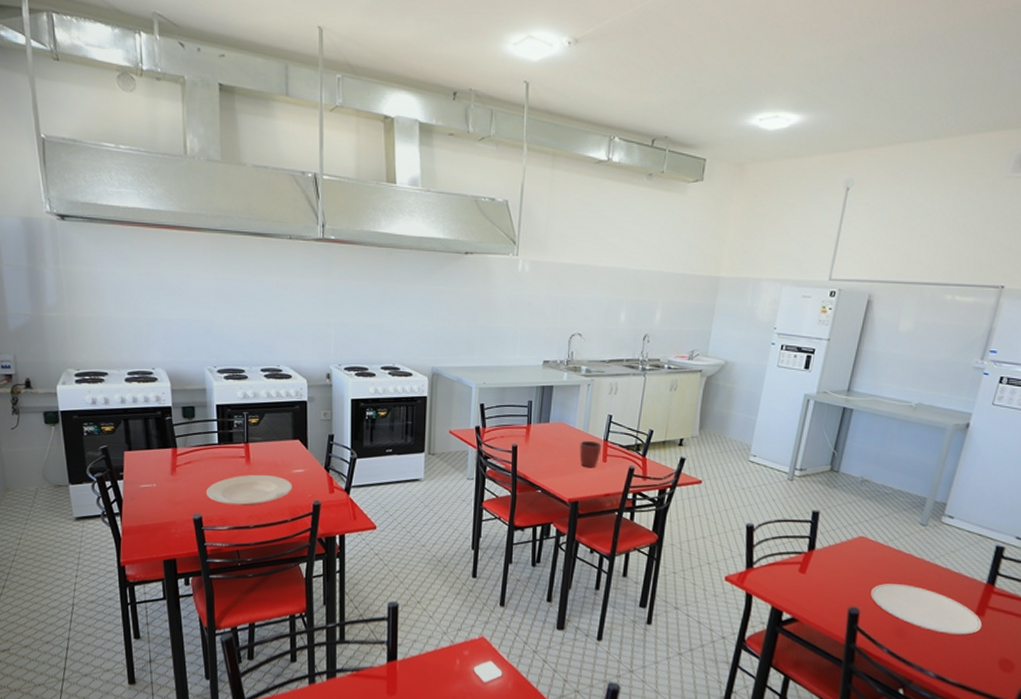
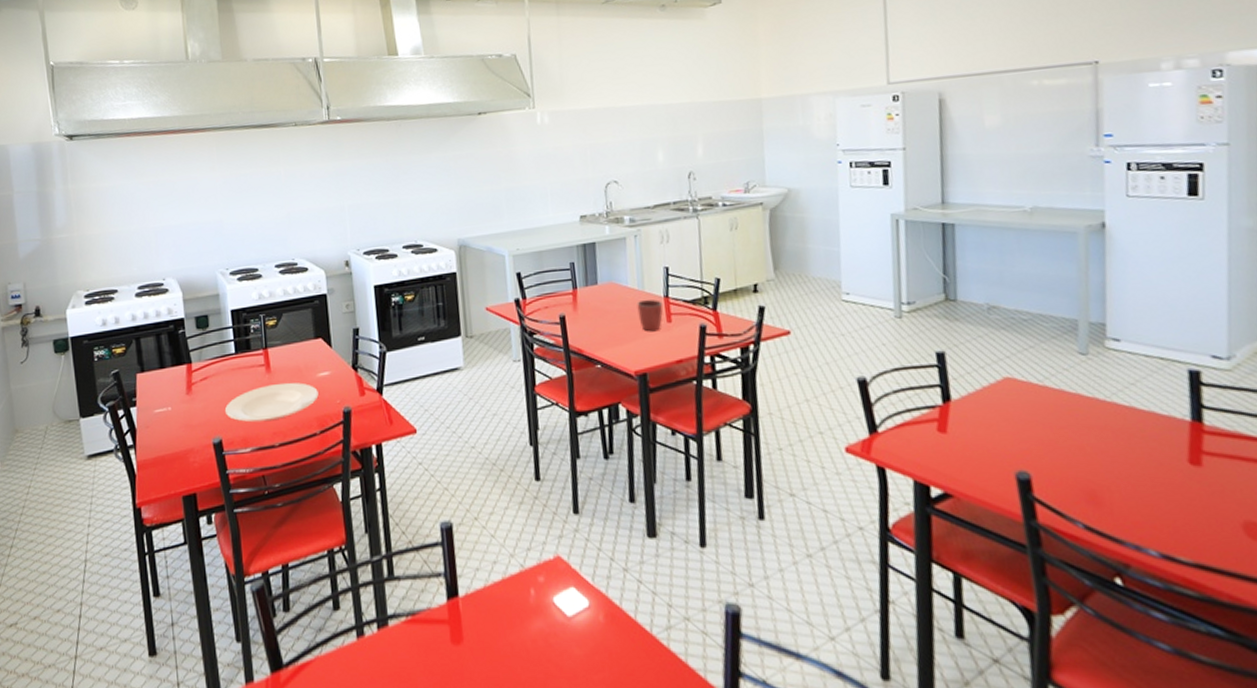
plate: present [871,584,983,635] -> none [1039,433,1204,495]

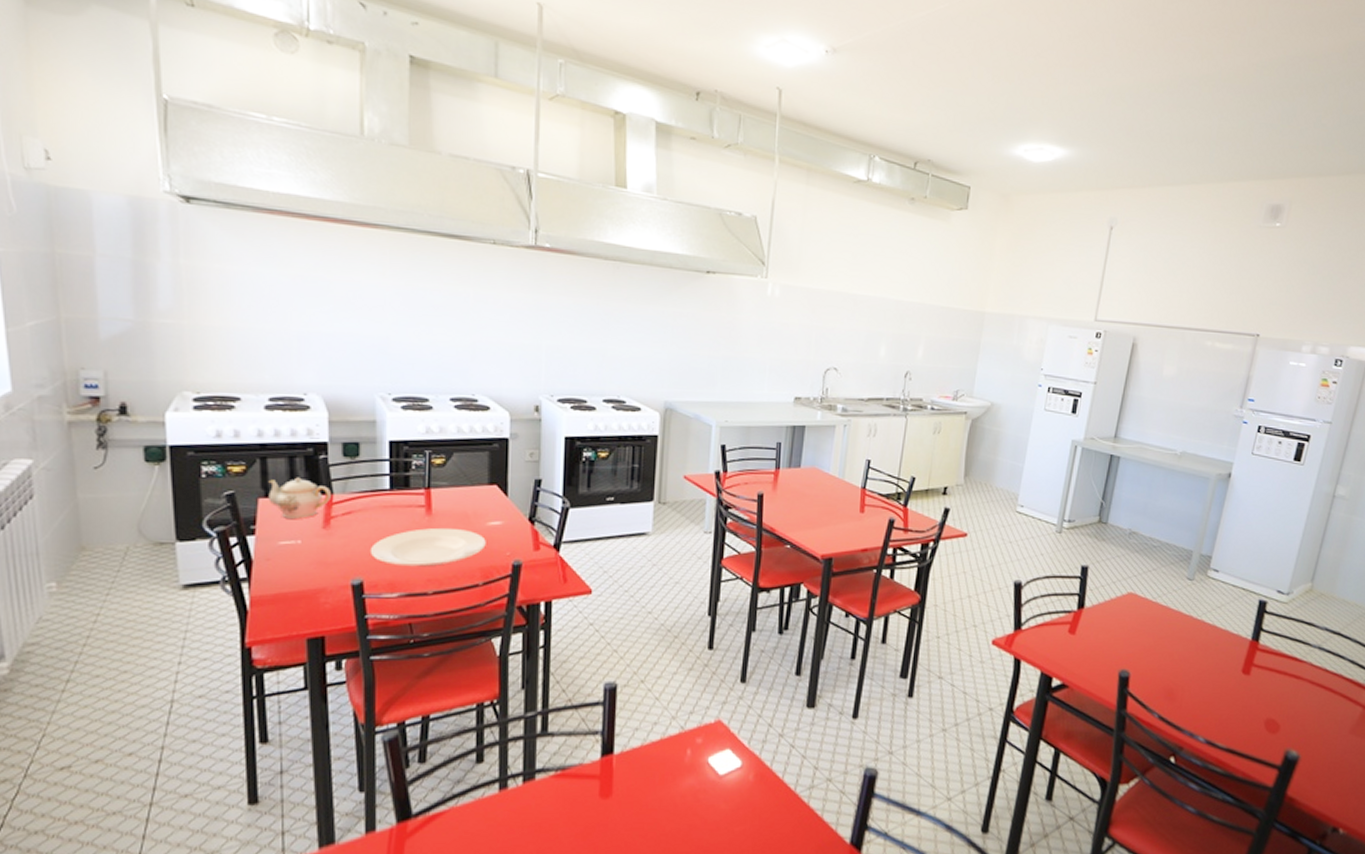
teapot: none [143,351,191,389] -> present [268,477,331,519]
cup: present [637,299,664,332] -> none [834,488,859,520]

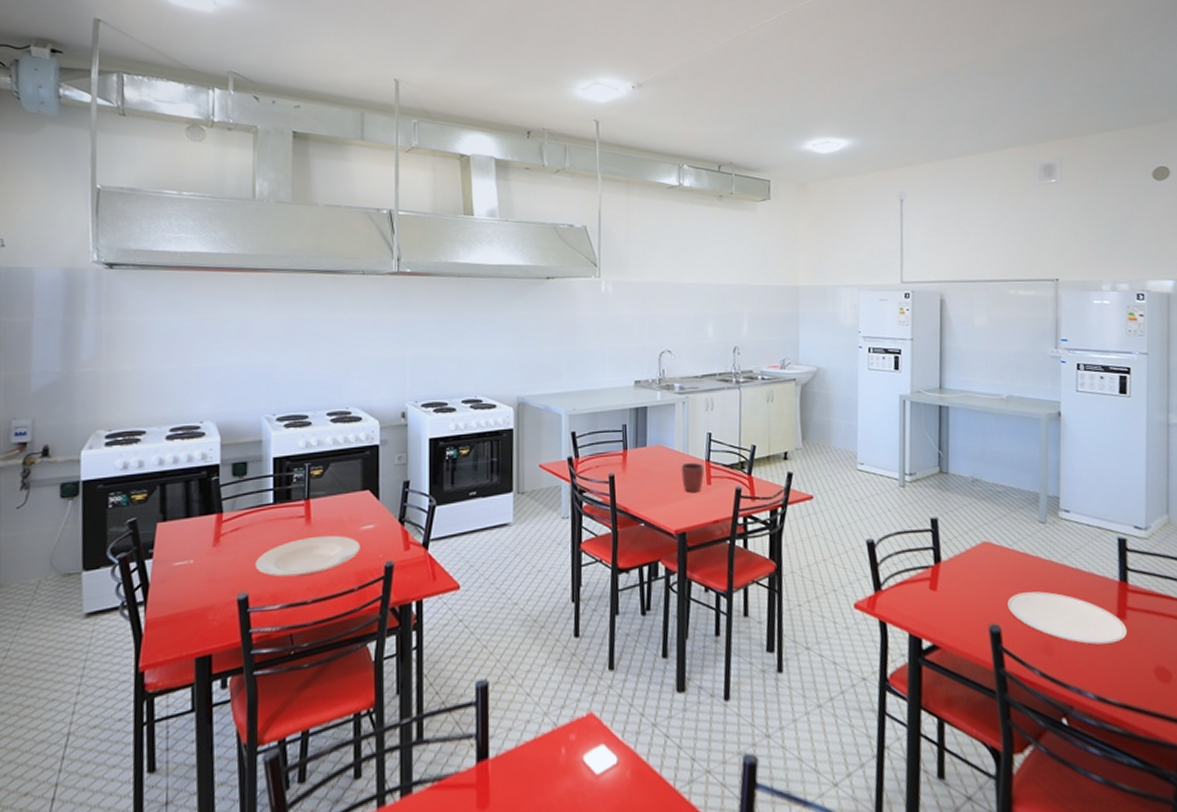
teapot: present [268,477,331,519] -> none [166,499,221,540]
cup: none [834,488,859,520] -> present [681,462,705,493]
plate: none [1141,643,1249,695] -> present [1007,591,1128,645]

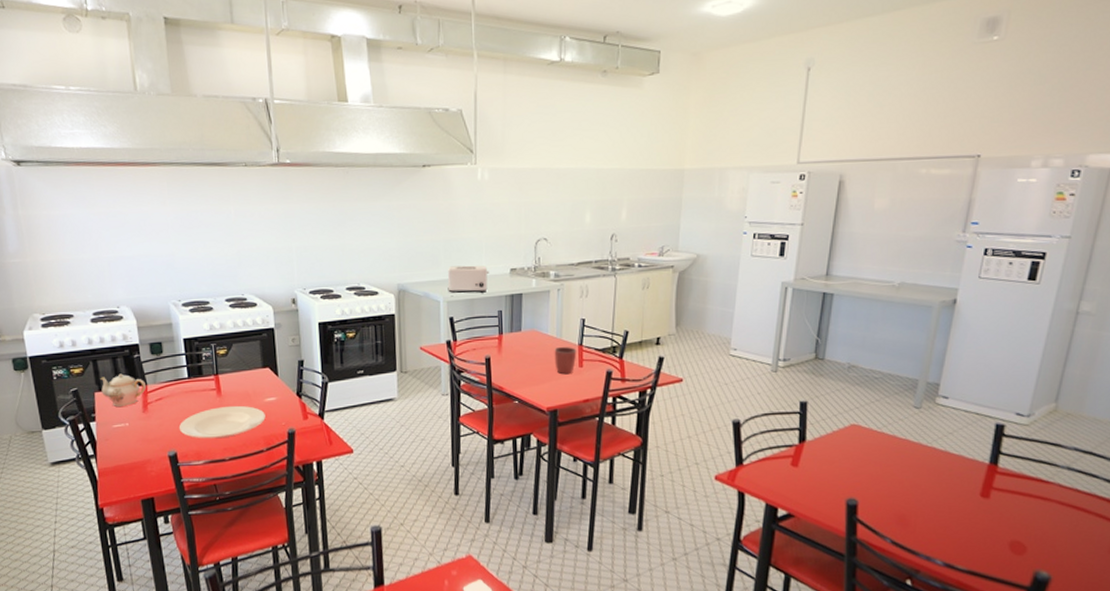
teapot: none [166,499,221,540] -> present [100,373,146,407]
toaster: none [569,377,613,407] -> present [447,265,490,293]
plate: present [1007,591,1128,645] -> none [868,471,989,519]

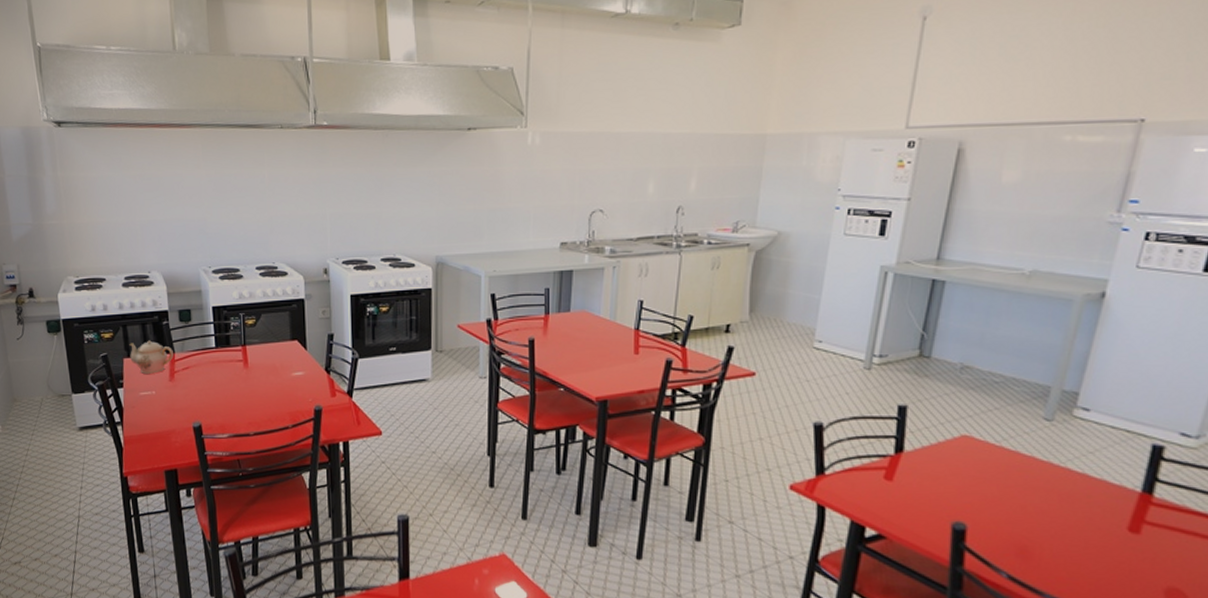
plate: present [178,405,266,439] -> none [204,378,292,412]
toaster: present [447,265,490,293] -> none [490,237,537,268]
cup: present [554,346,577,375] -> none [606,330,633,362]

